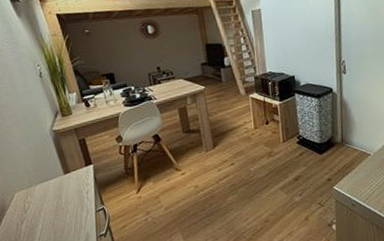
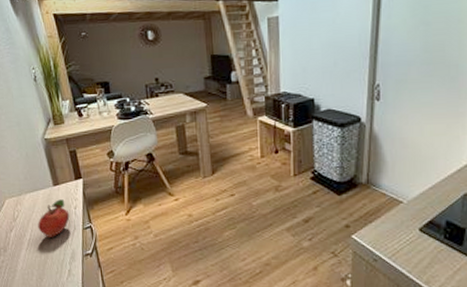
fruit: none [50,186,82,224] -> present [38,199,70,237]

